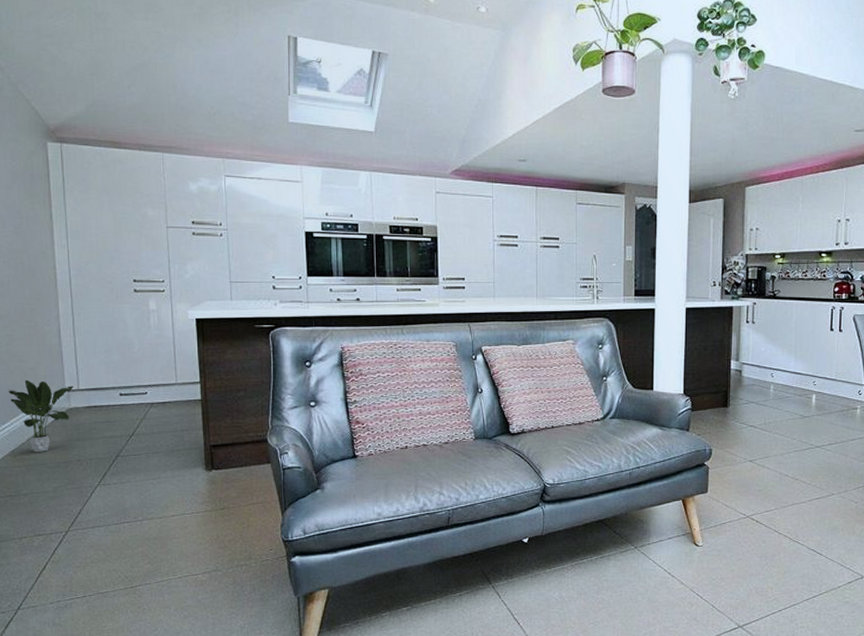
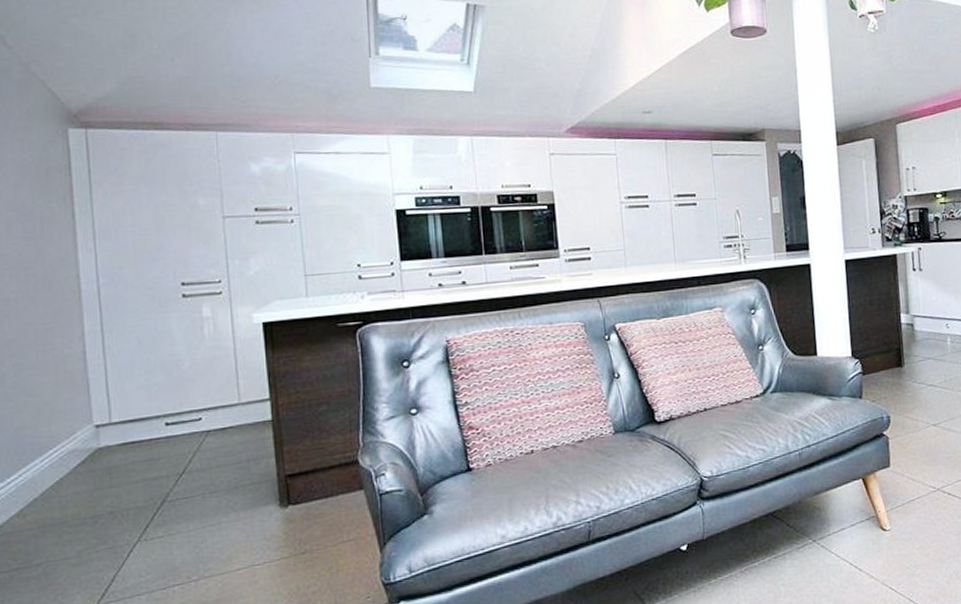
potted plant: present [9,379,73,452] -> none [16,417,104,508]

